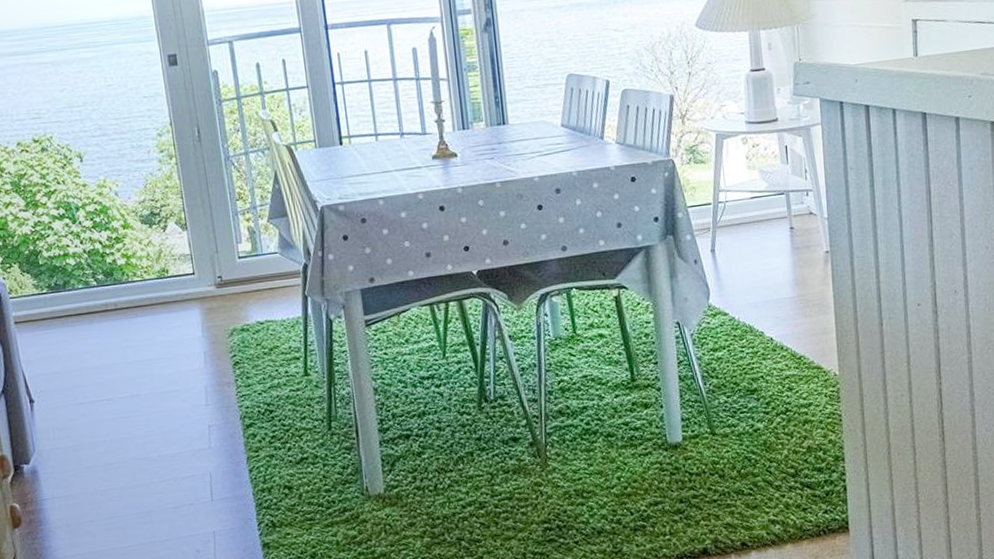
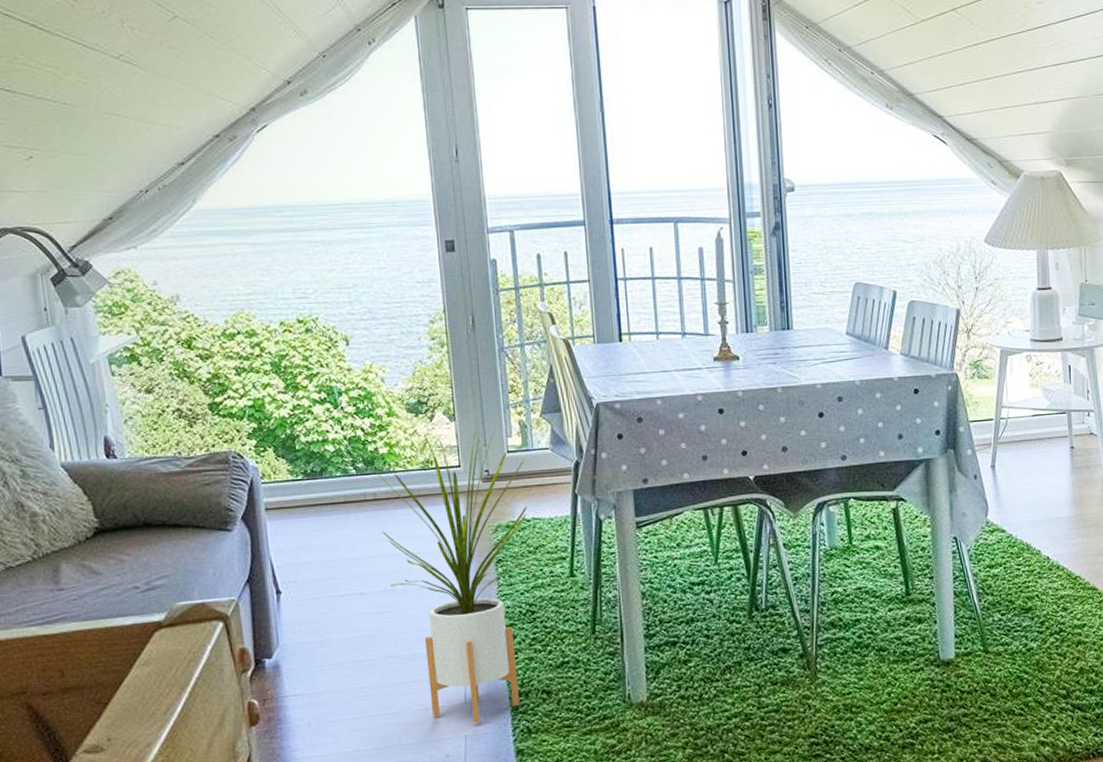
house plant: none [112,238,269,520] -> present [372,430,533,724]

